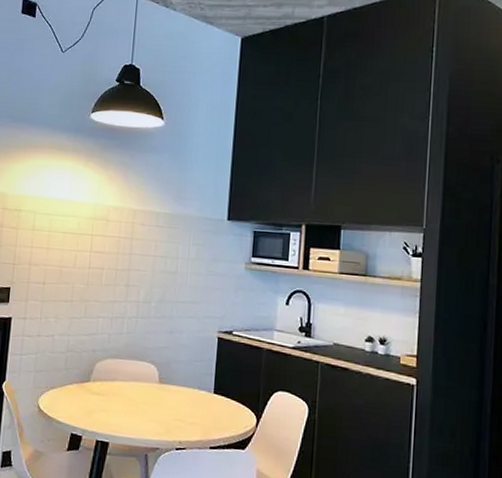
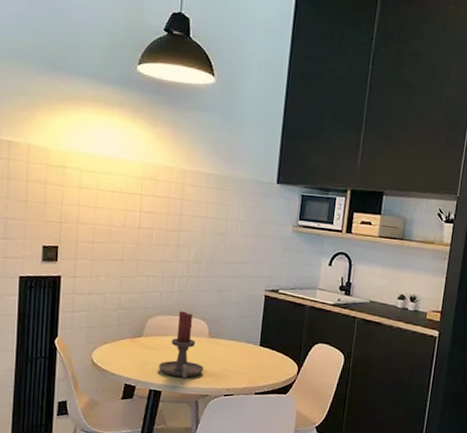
candle holder: none [105,354,154,428] -> present [158,311,204,377]

